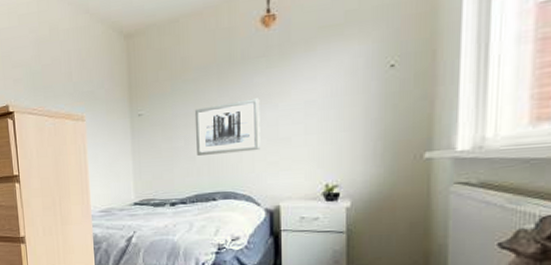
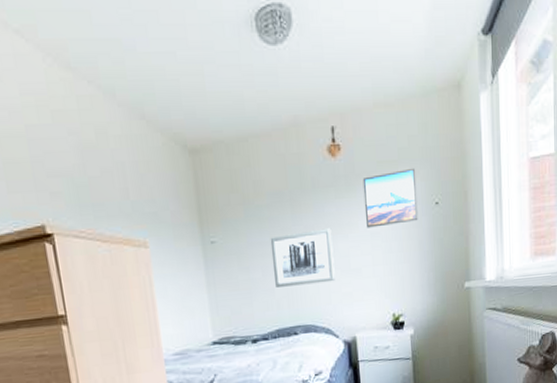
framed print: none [299,29,367,96] -> present [362,167,418,228]

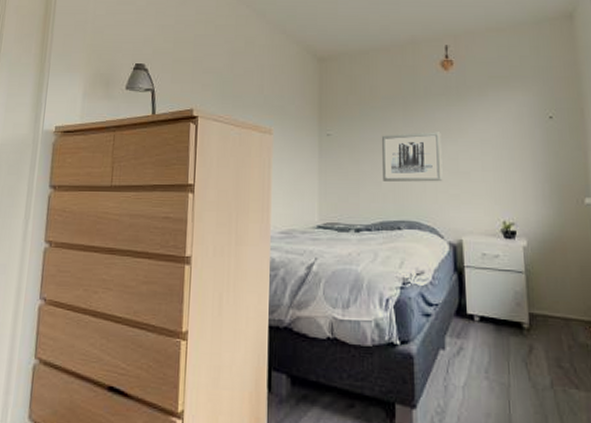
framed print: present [362,167,418,228] -> none [473,84,531,135]

